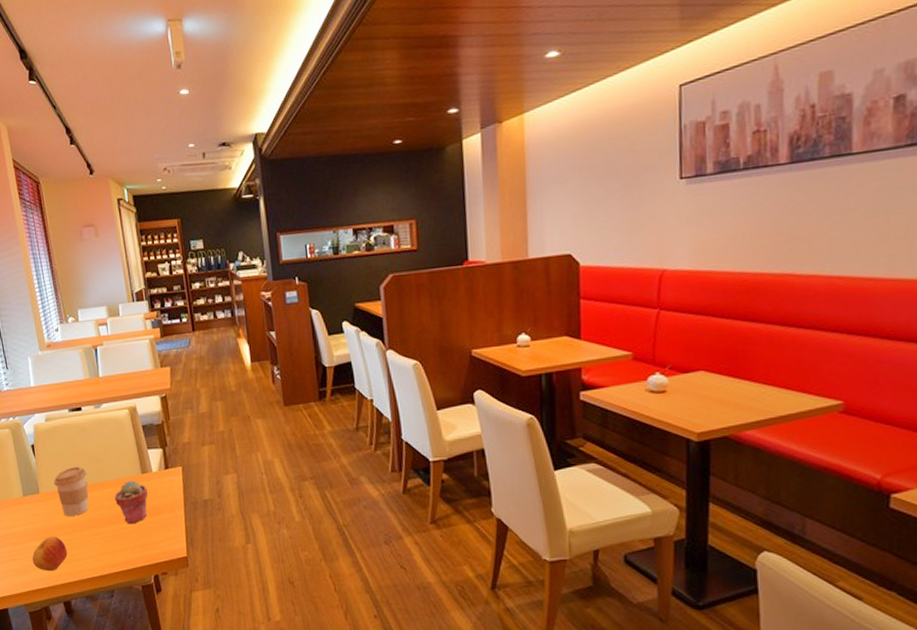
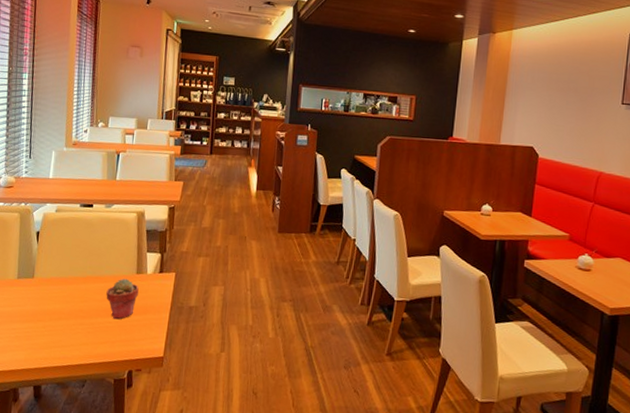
apple: present [32,537,68,572] -> none [11,321,49,355]
coffee cup: present [54,466,89,516] -> none [51,257,85,304]

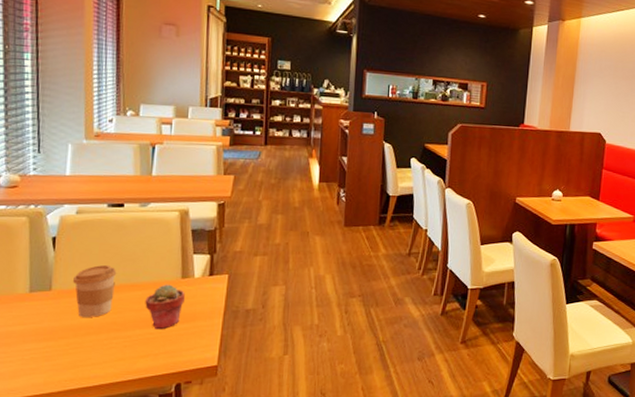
coffee cup: none [51,257,85,304] -> present [73,264,117,317]

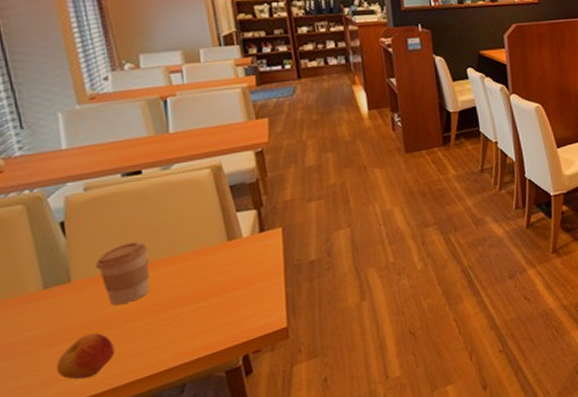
apple: none [25,339,75,377] -> present [56,333,115,380]
potted succulent: present [145,284,185,330] -> none [188,249,236,302]

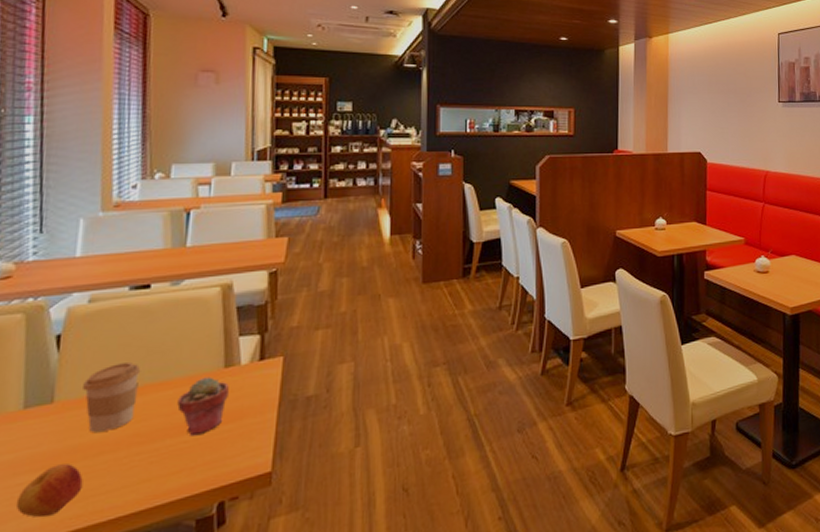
potted succulent: none [188,249,236,302] -> present [177,376,229,436]

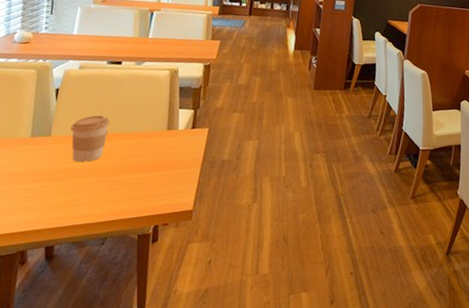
apple: present [15,464,83,518] -> none [20,180,66,215]
potted succulent: present [177,376,229,436] -> none [132,134,169,176]

